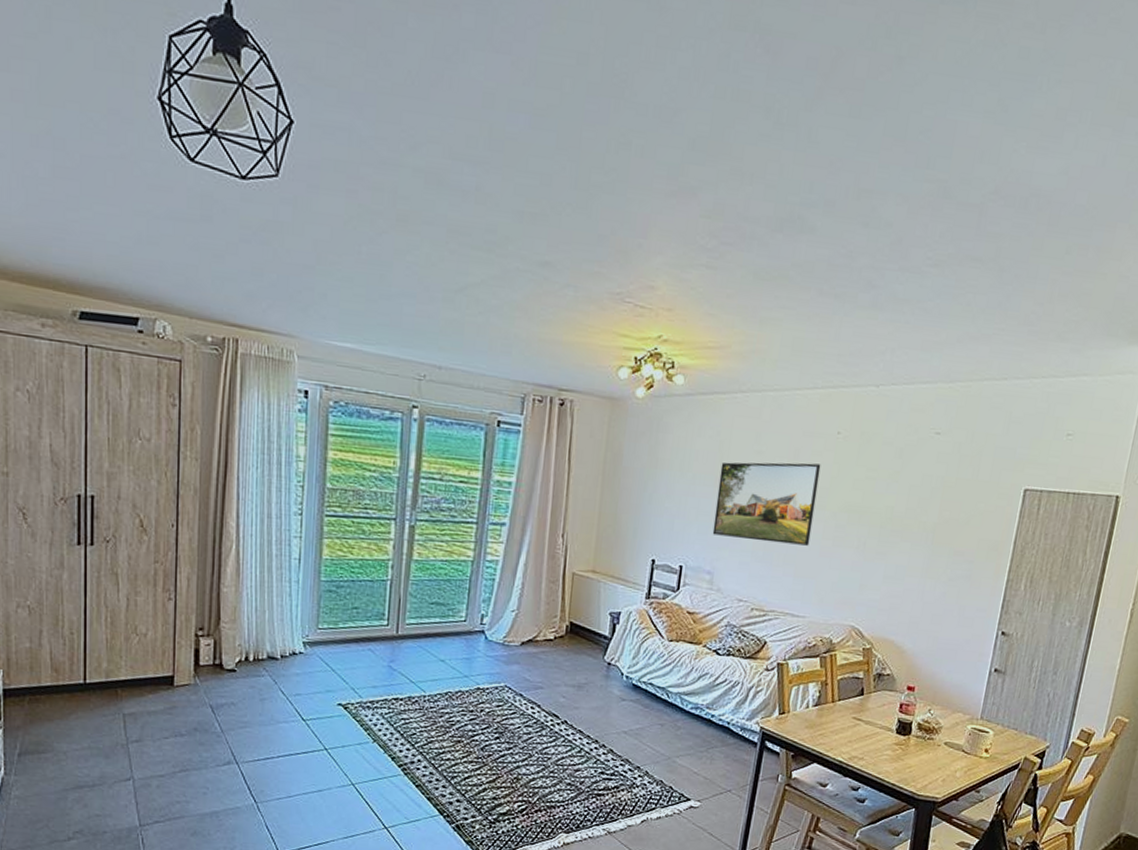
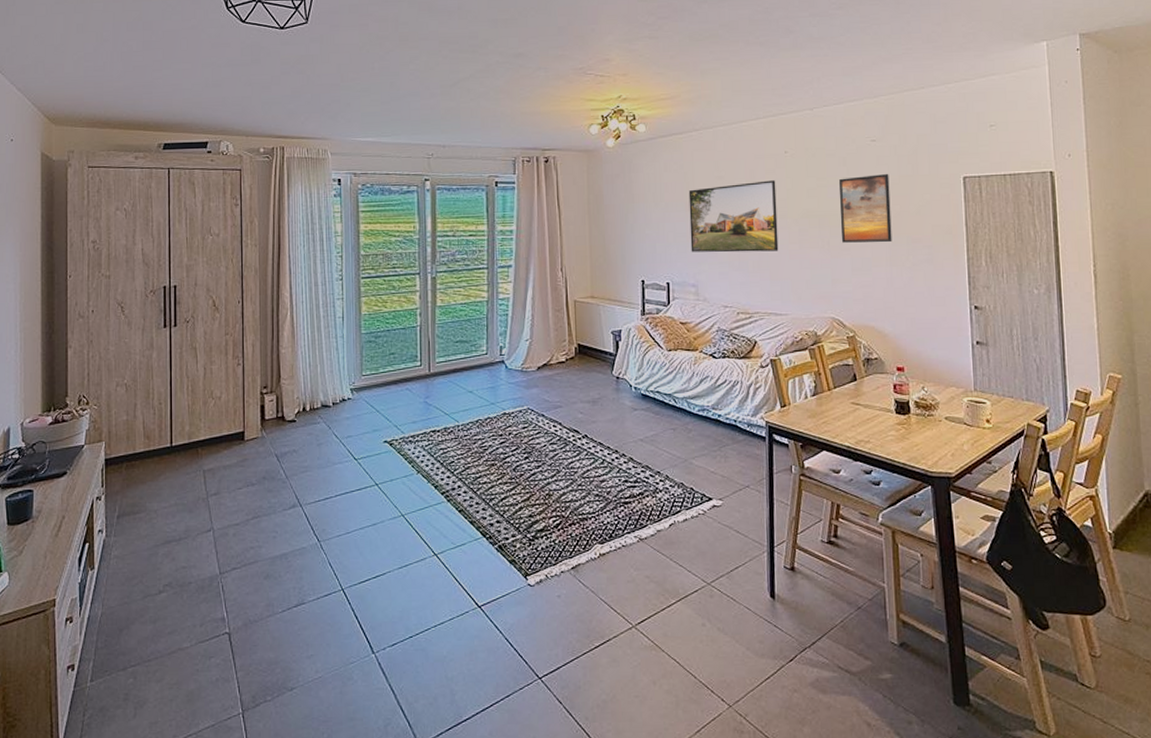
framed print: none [879,472,946,552] -> present [838,174,892,243]

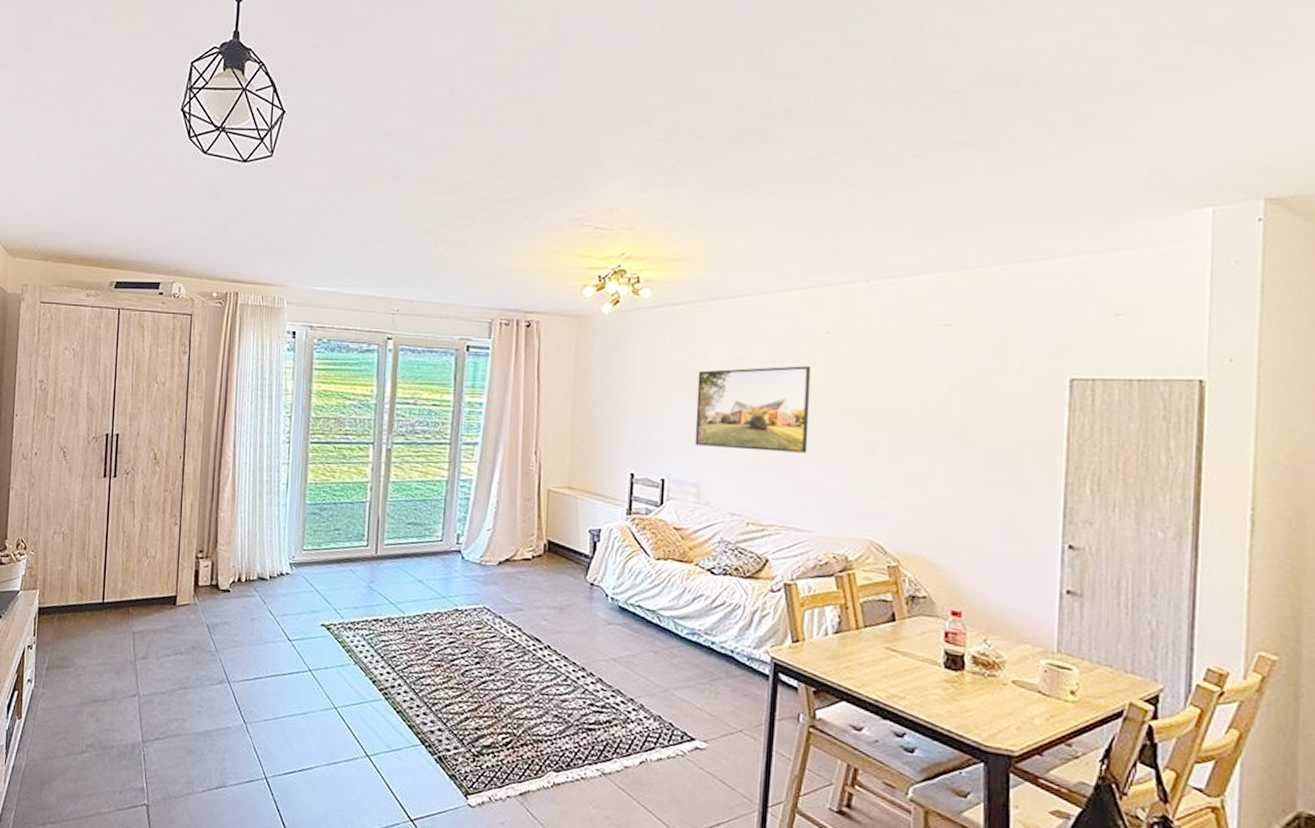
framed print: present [838,174,892,243] -> none [891,368,965,455]

